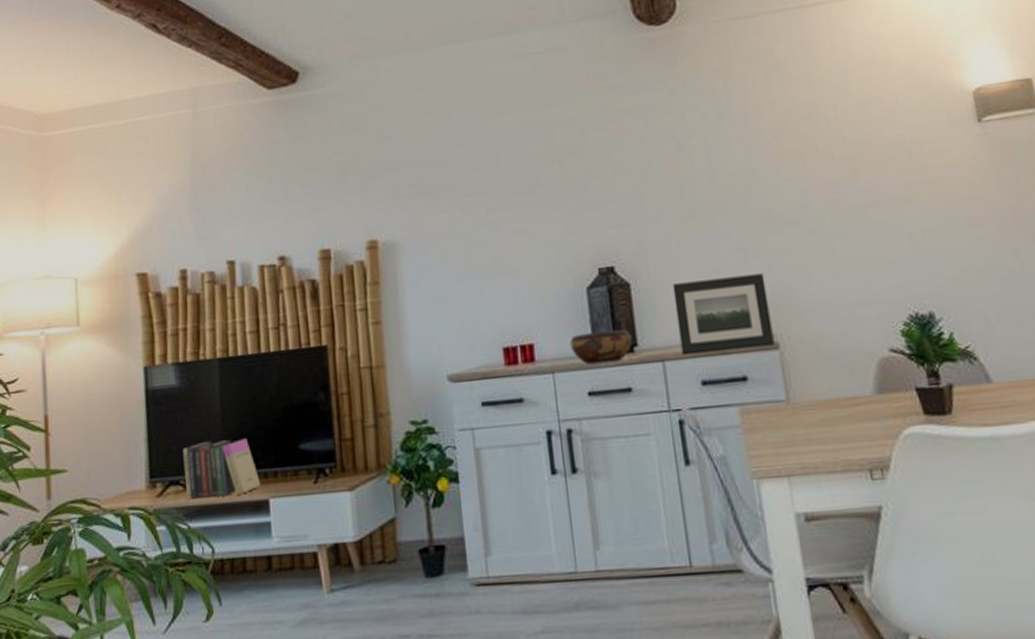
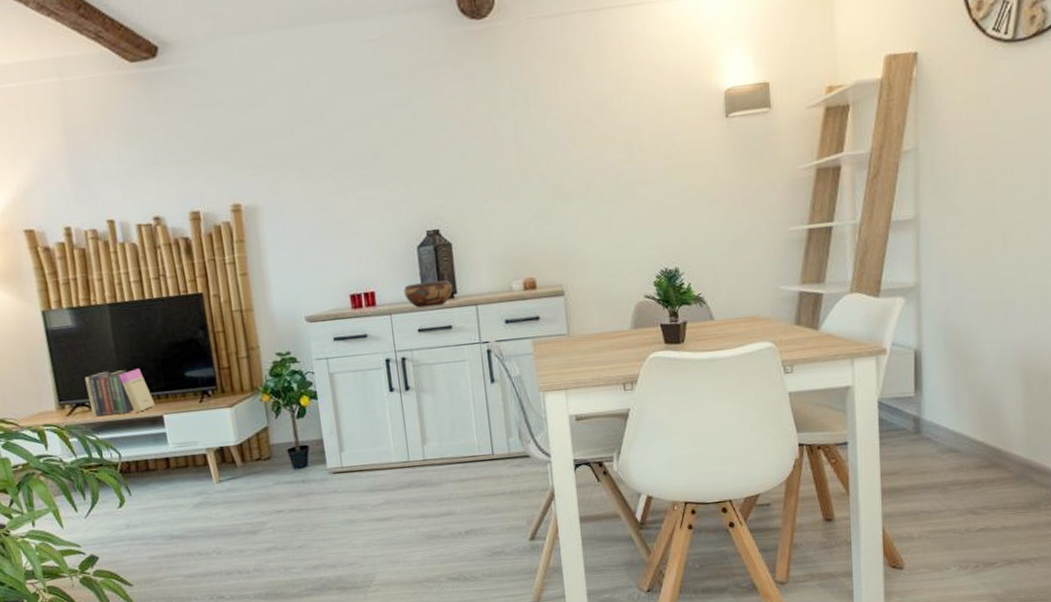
picture frame: present [672,273,775,356] -> none [485,236,561,301]

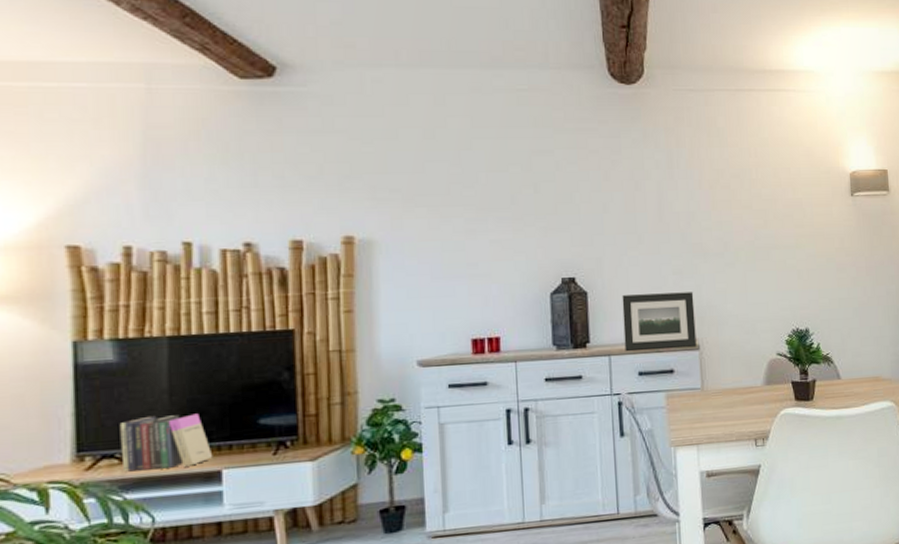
decorative bowl: present [404,280,452,308] -> none [533,329,585,356]
picture frame: none [485,236,561,301] -> present [622,292,697,352]

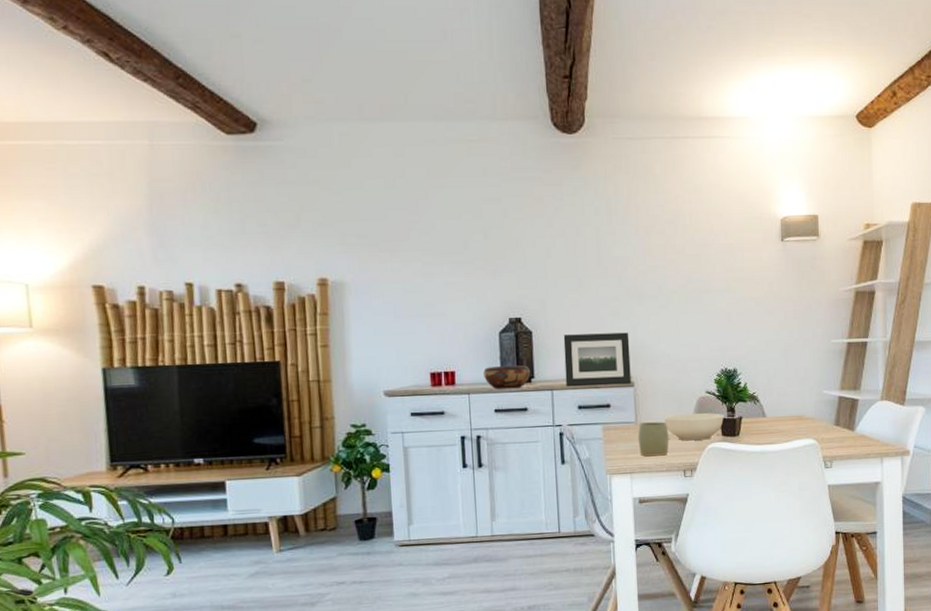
books: present [119,413,213,472] -> none [142,432,218,480]
decorative bowl: none [533,329,585,356] -> present [484,365,530,389]
mug: none [704,387,739,426] -> present [637,422,669,457]
bowl: none [732,376,797,407] -> present [663,412,725,441]

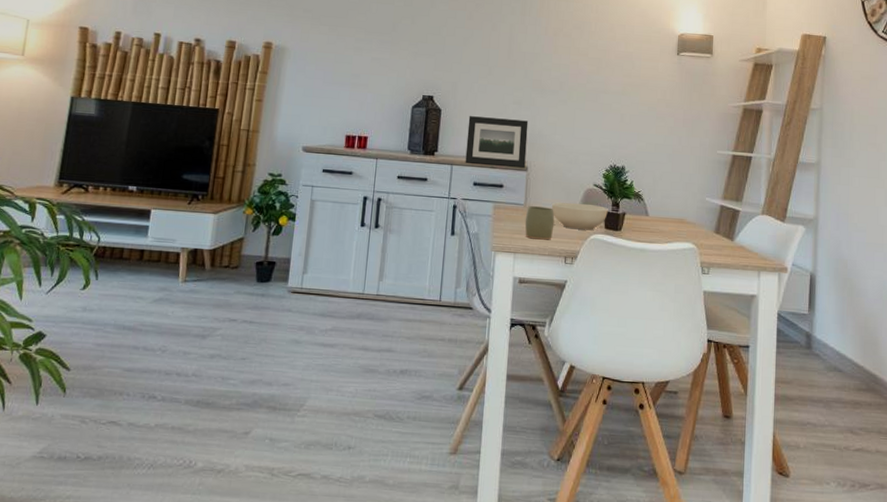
decorative bowl: present [484,365,530,389] -> none [393,136,434,160]

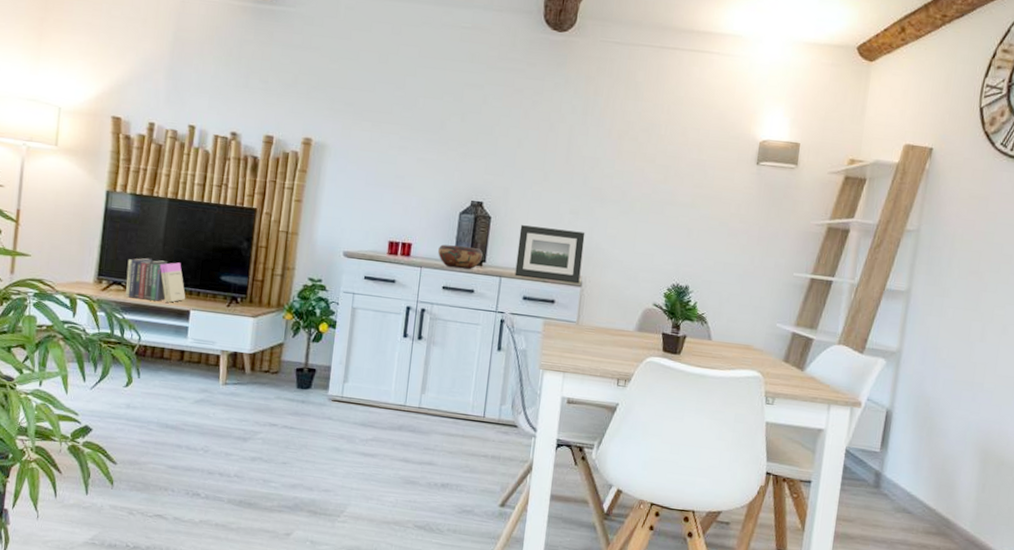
books: none [86,160,147,203] -> present [125,257,186,303]
decorative bowl: none [393,136,434,160] -> present [438,244,483,270]
mug: present [525,206,555,240] -> none [576,324,609,361]
bowl: present [551,202,609,231] -> none [606,321,669,353]

